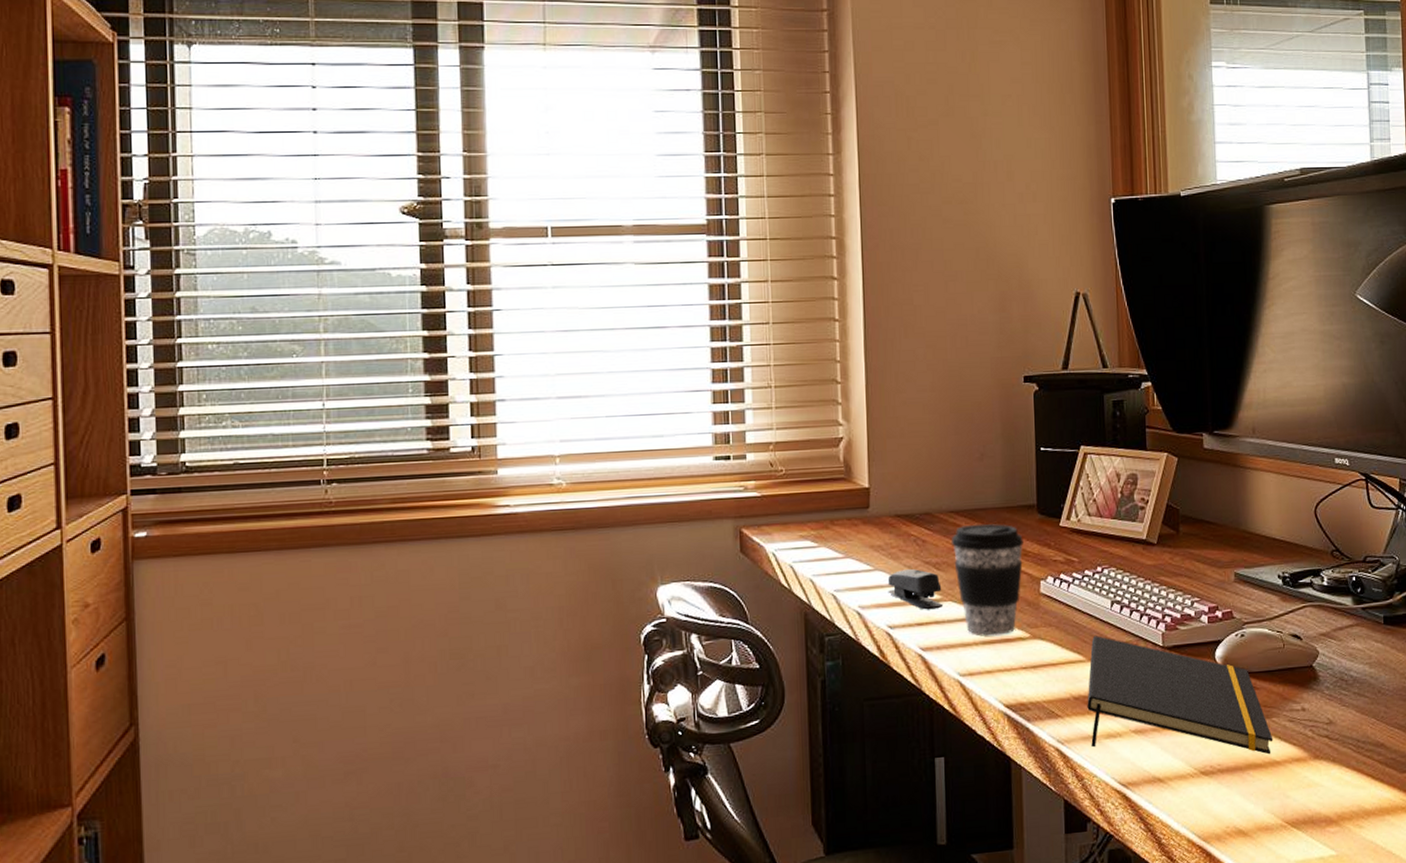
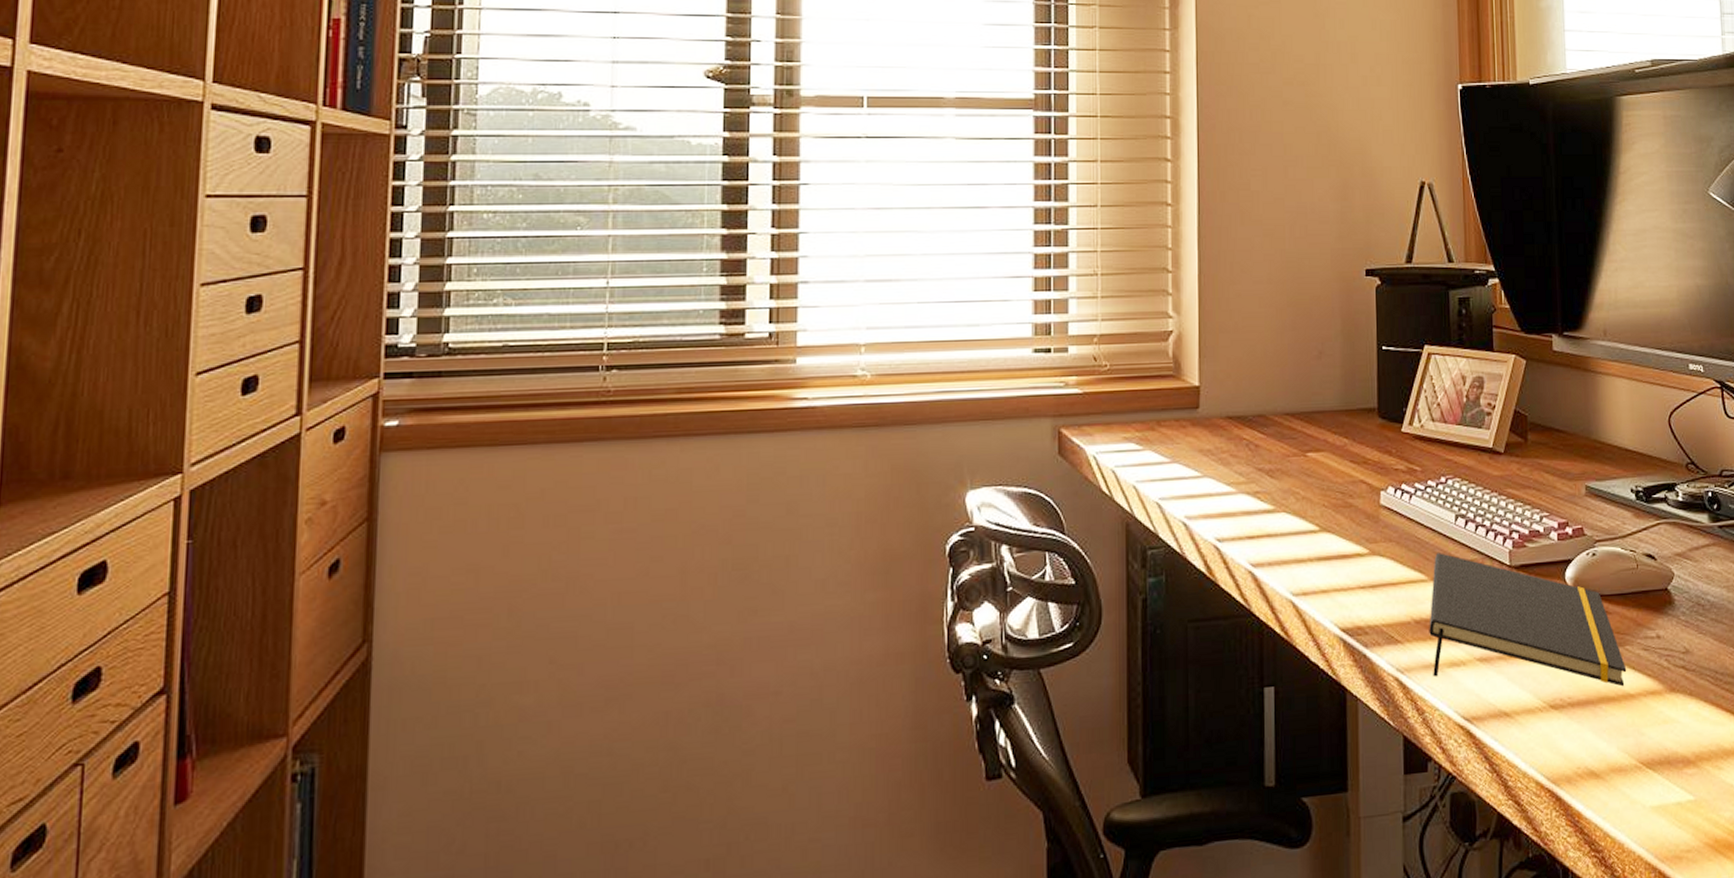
stapler: present [887,569,944,610] -> none [1217,476,1277,522]
coffee cup: present [951,524,1024,636] -> none [1285,428,1363,551]

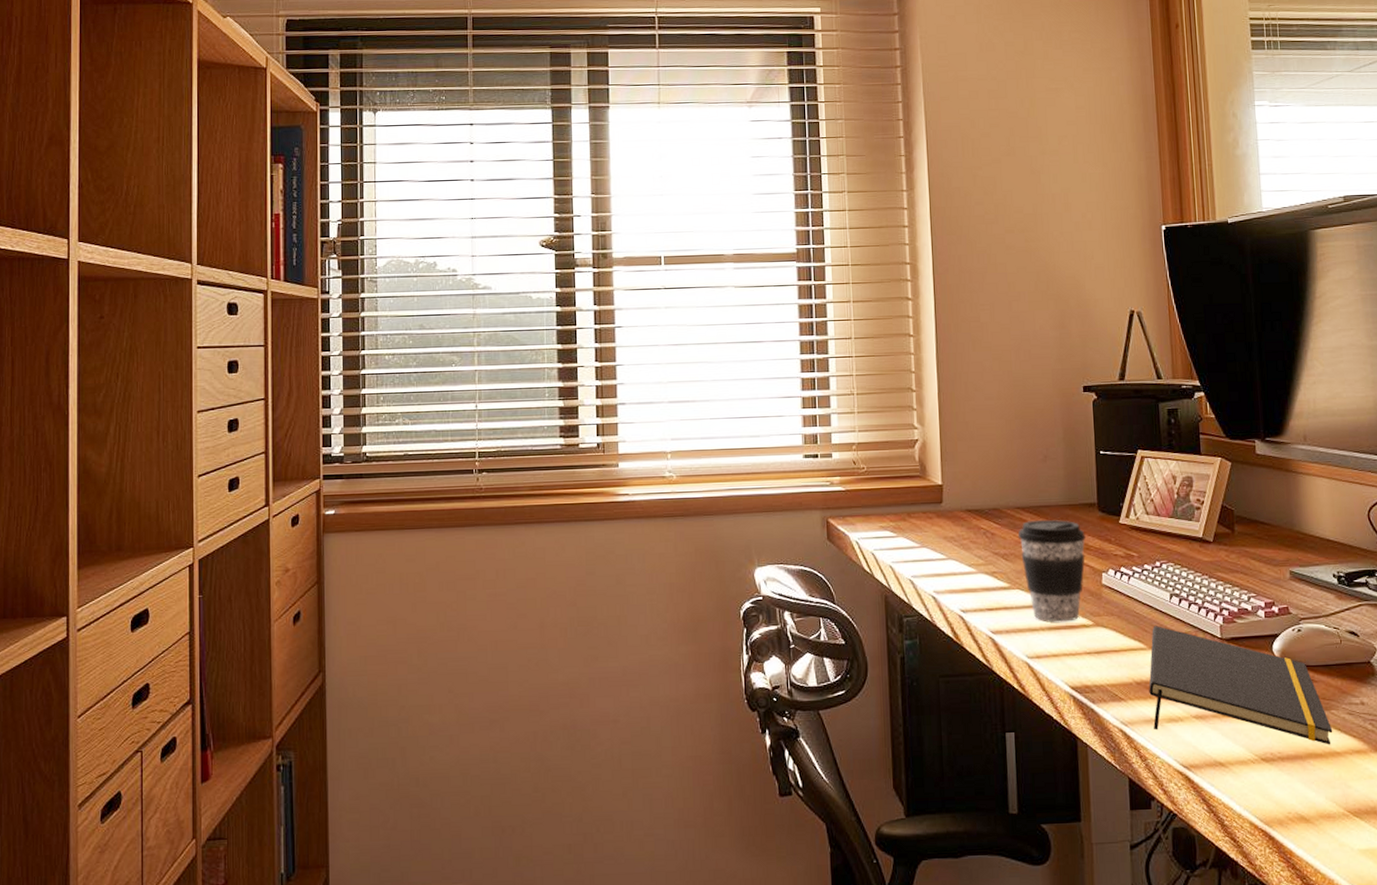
coffee cup: none [1285,428,1363,551] -> present [1017,519,1086,622]

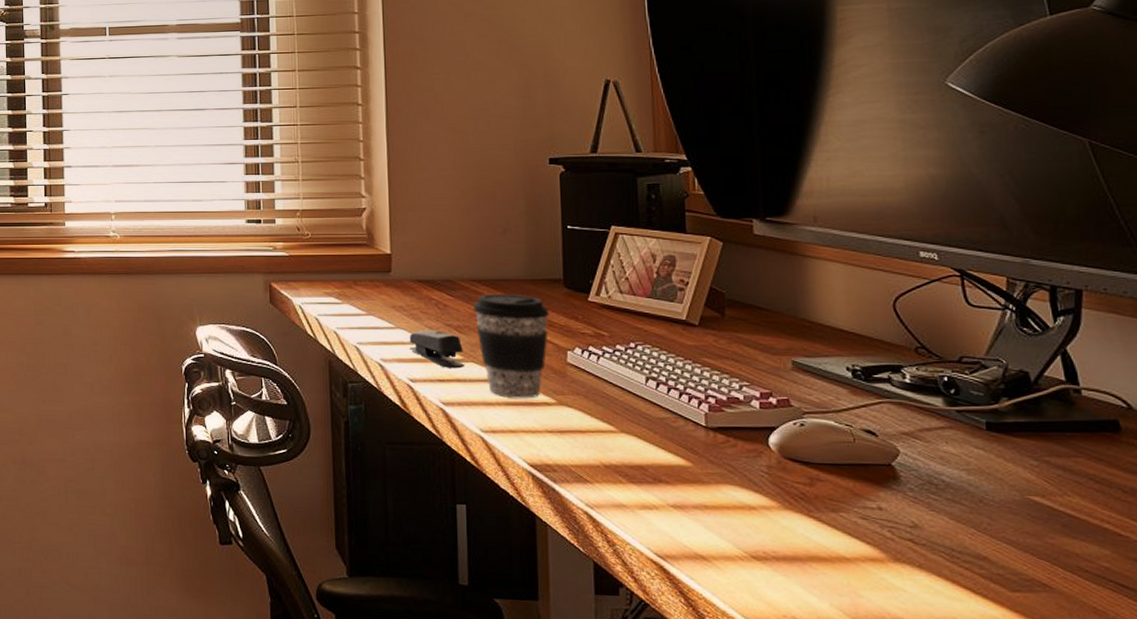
stapler: none [960,559,1012,597] -> present [409,330,465,369]
notepad: present [1149,626,1333,745] -> none [619,409,842,550]

